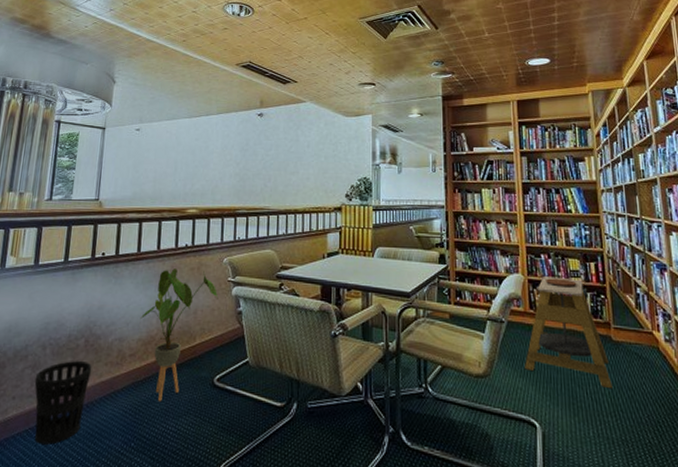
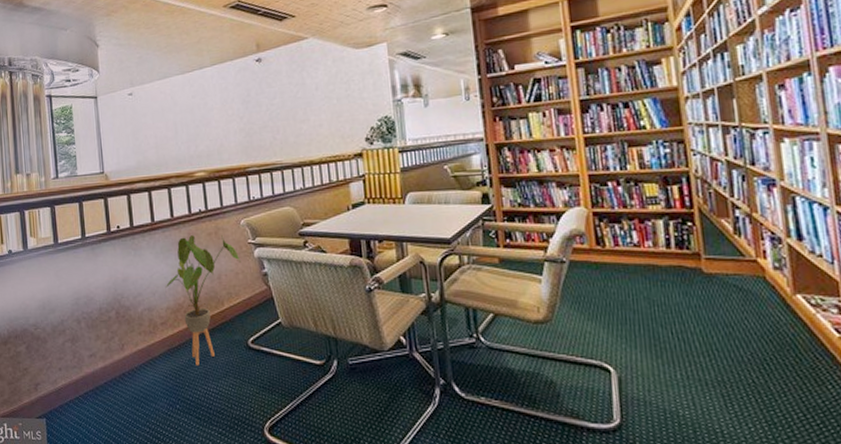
wastebasket: present [34,361,92,445] -> none [76,332,128,410]
side table: present [525,276,612,388] -> none [593,206,705,326]

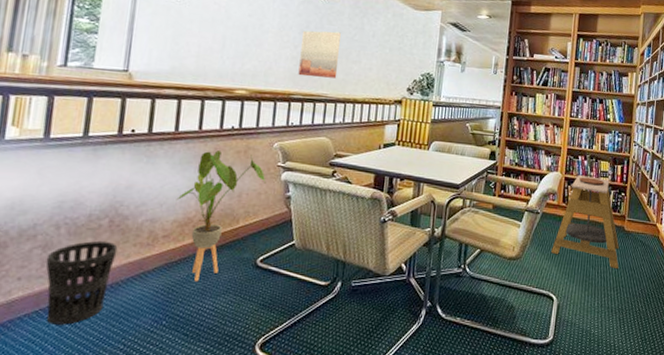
wastebasket: none [76,332,128,410] -> present [45,241,118,325]
wall art: none [245,93,288,147] -> present [298,30,341,78]
side table: none [593,206,705,326] -> present [551,175,619,268]

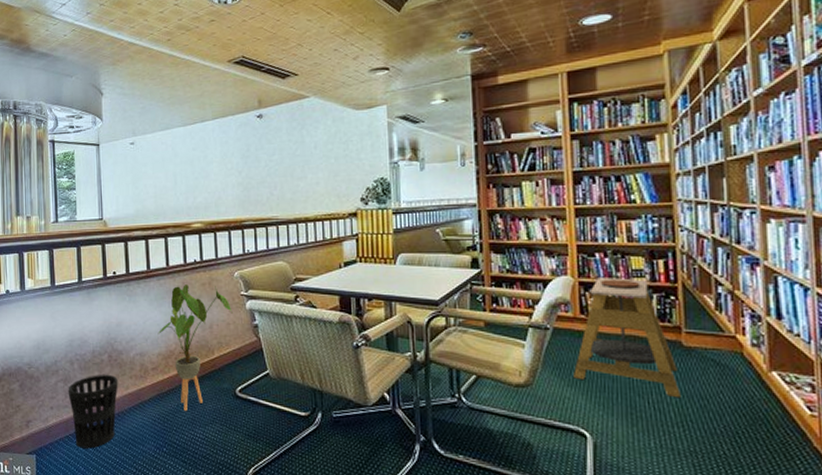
wall art: present [298,30,341,78] -> none [245,150,285,201]

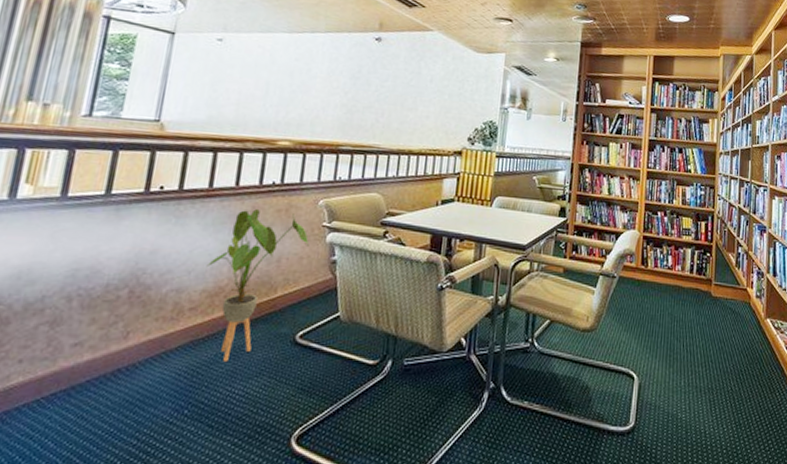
wastebasket: present [68,375,118,449] -> none [49,316,137,416]
side table: present [573,278,681,397] -> none [630,233,707,340]

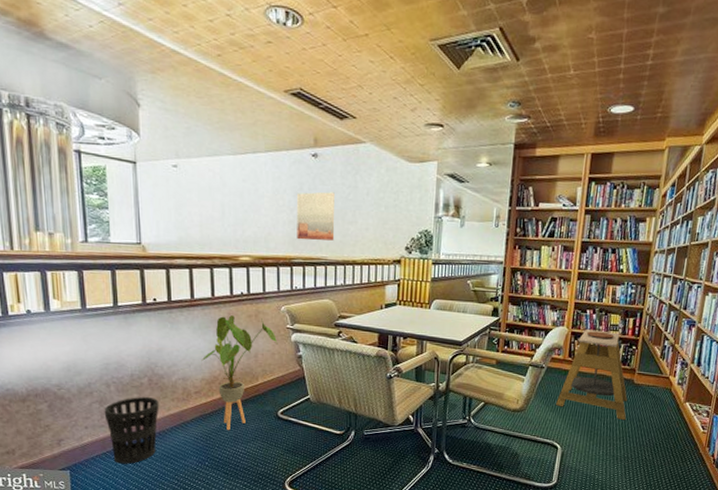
wastebasket: none [49,316,137,416] -> present [104,397,159,464]
wall art: none [348,75,396,128] -> present [297,192,335,241]
side table: none [630,233,707,340] -> present [556,329,628,420]

